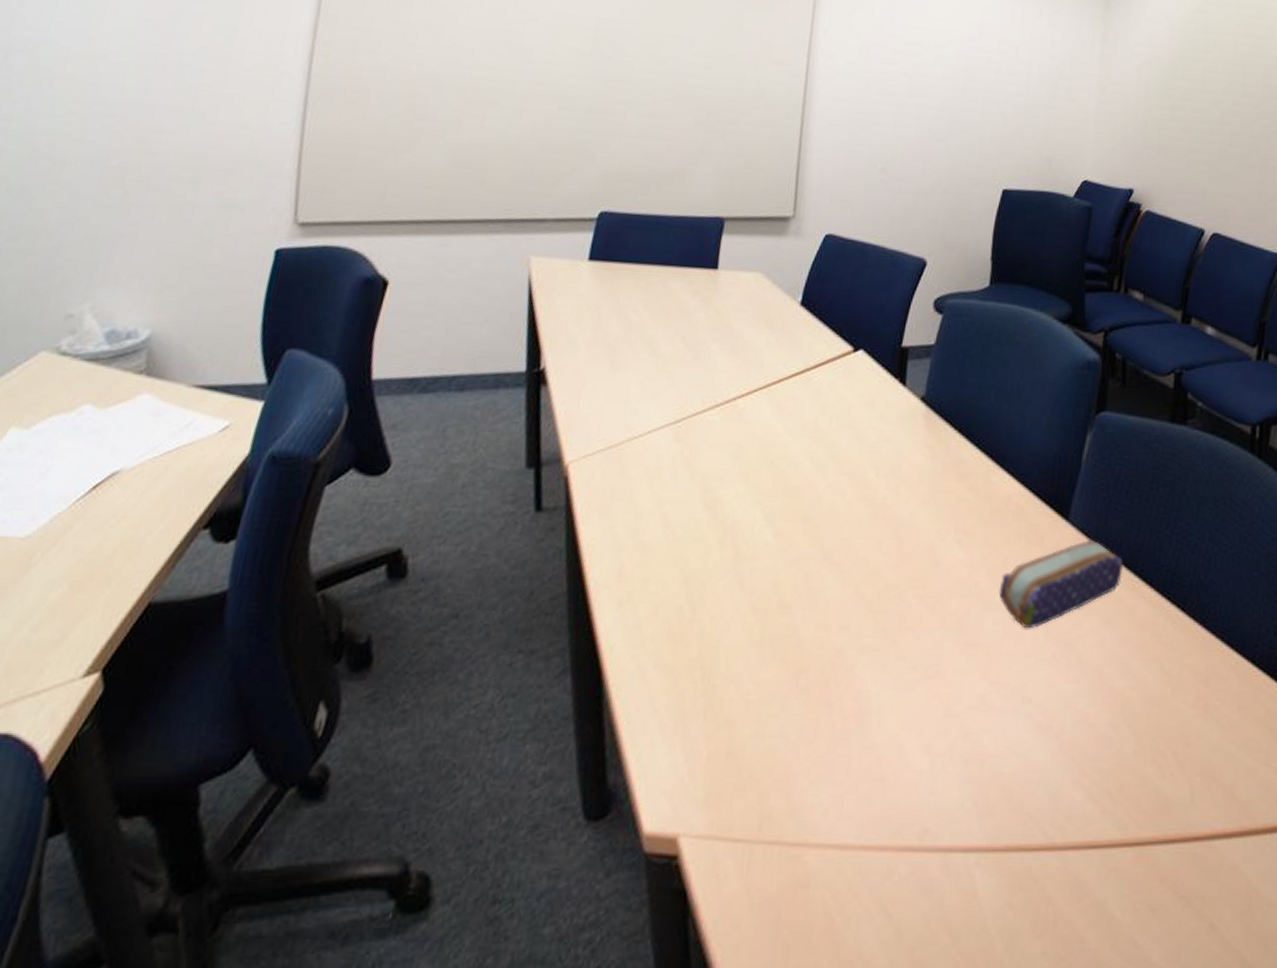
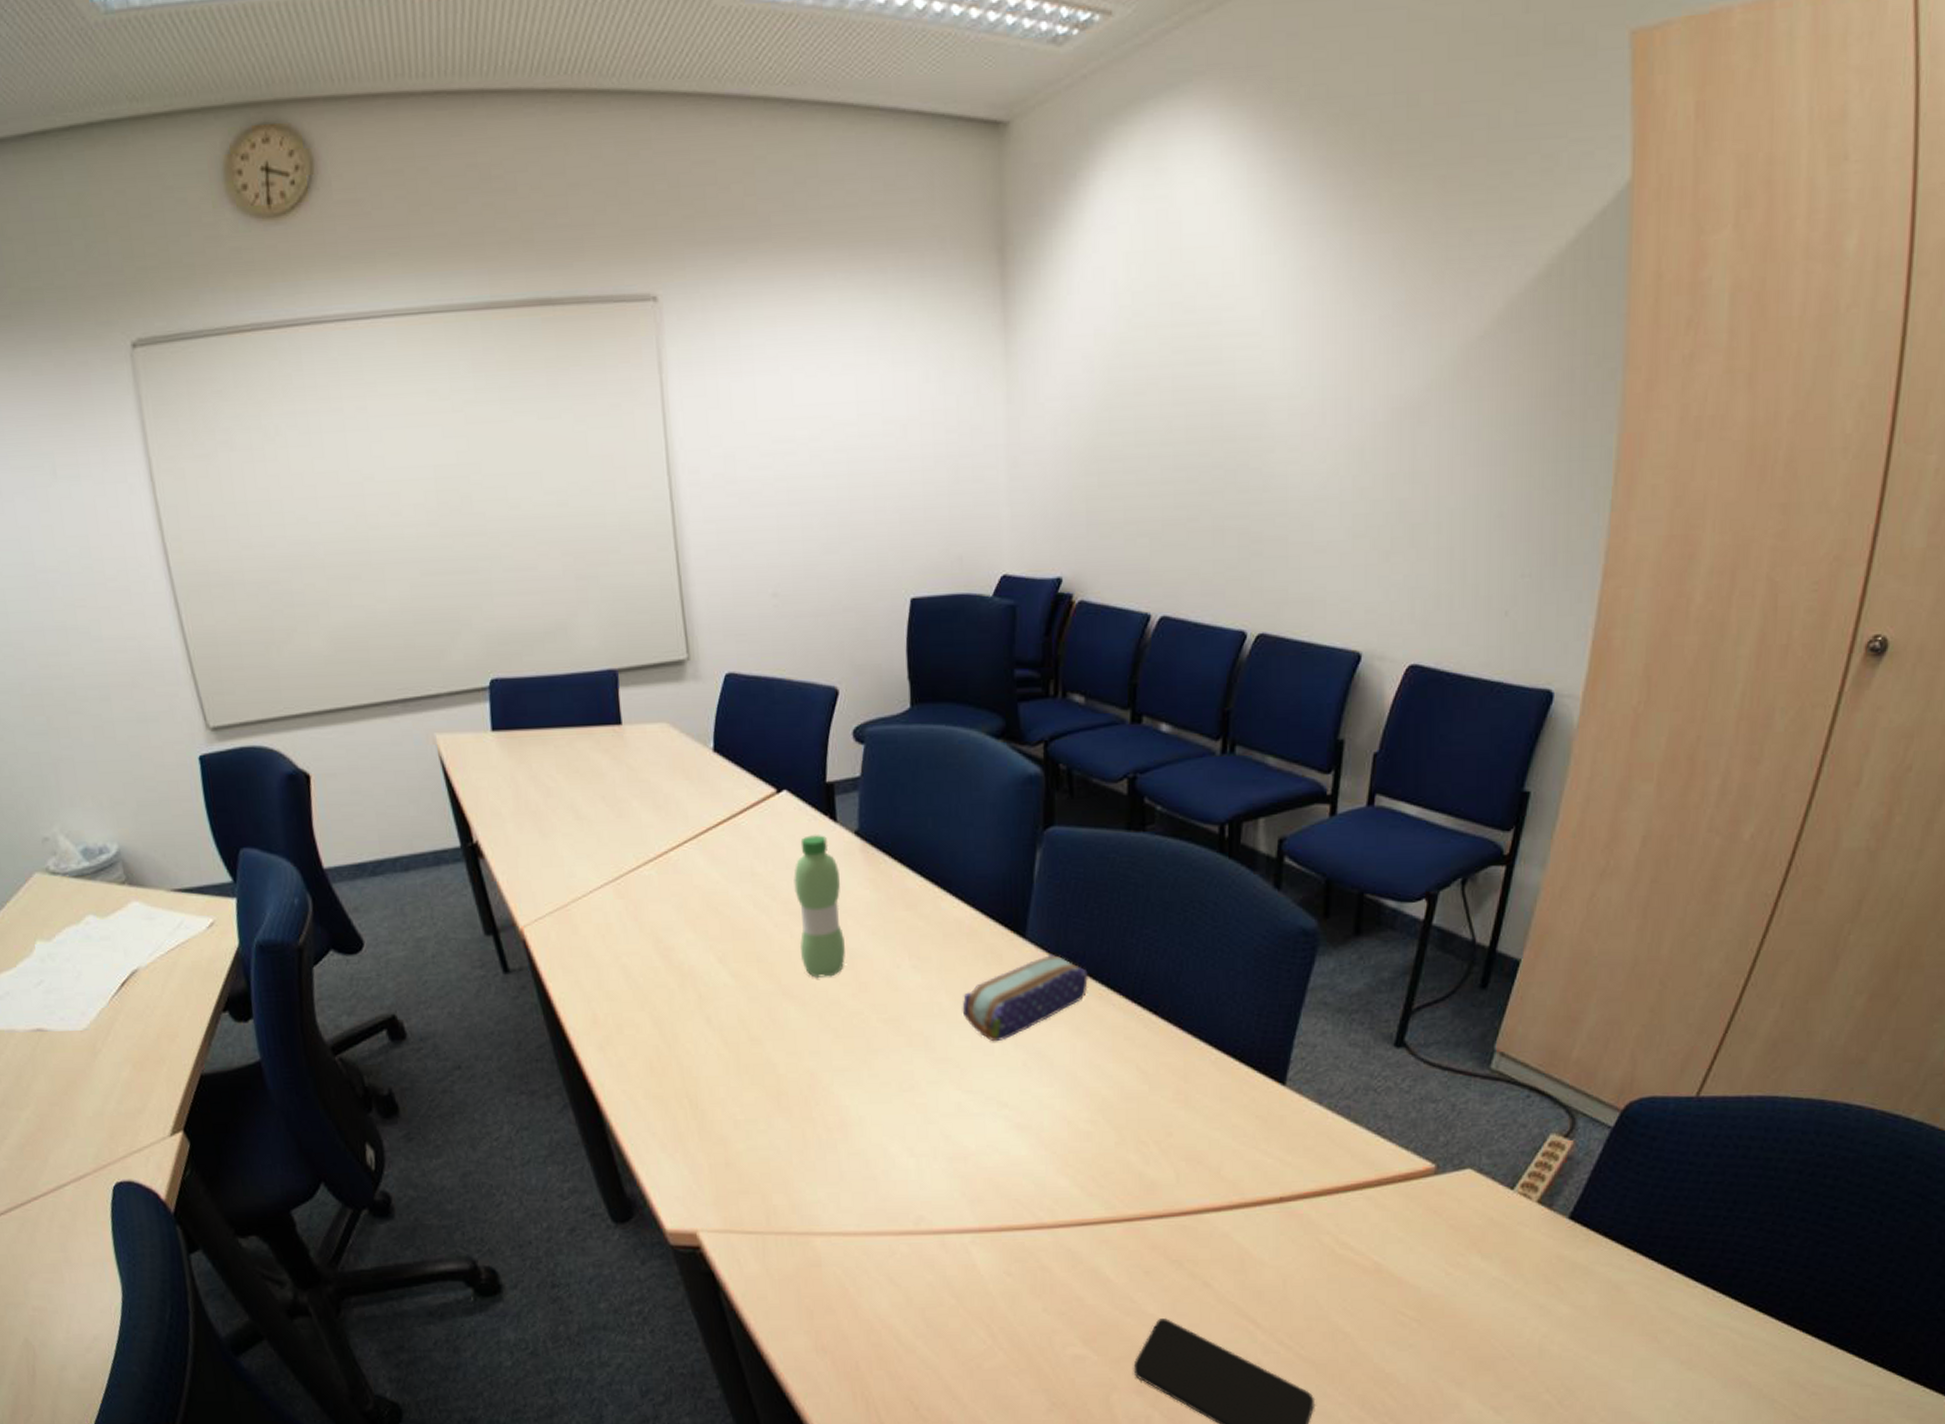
water bottle: none [847,396,900,545] -> present [794,835,845,978]

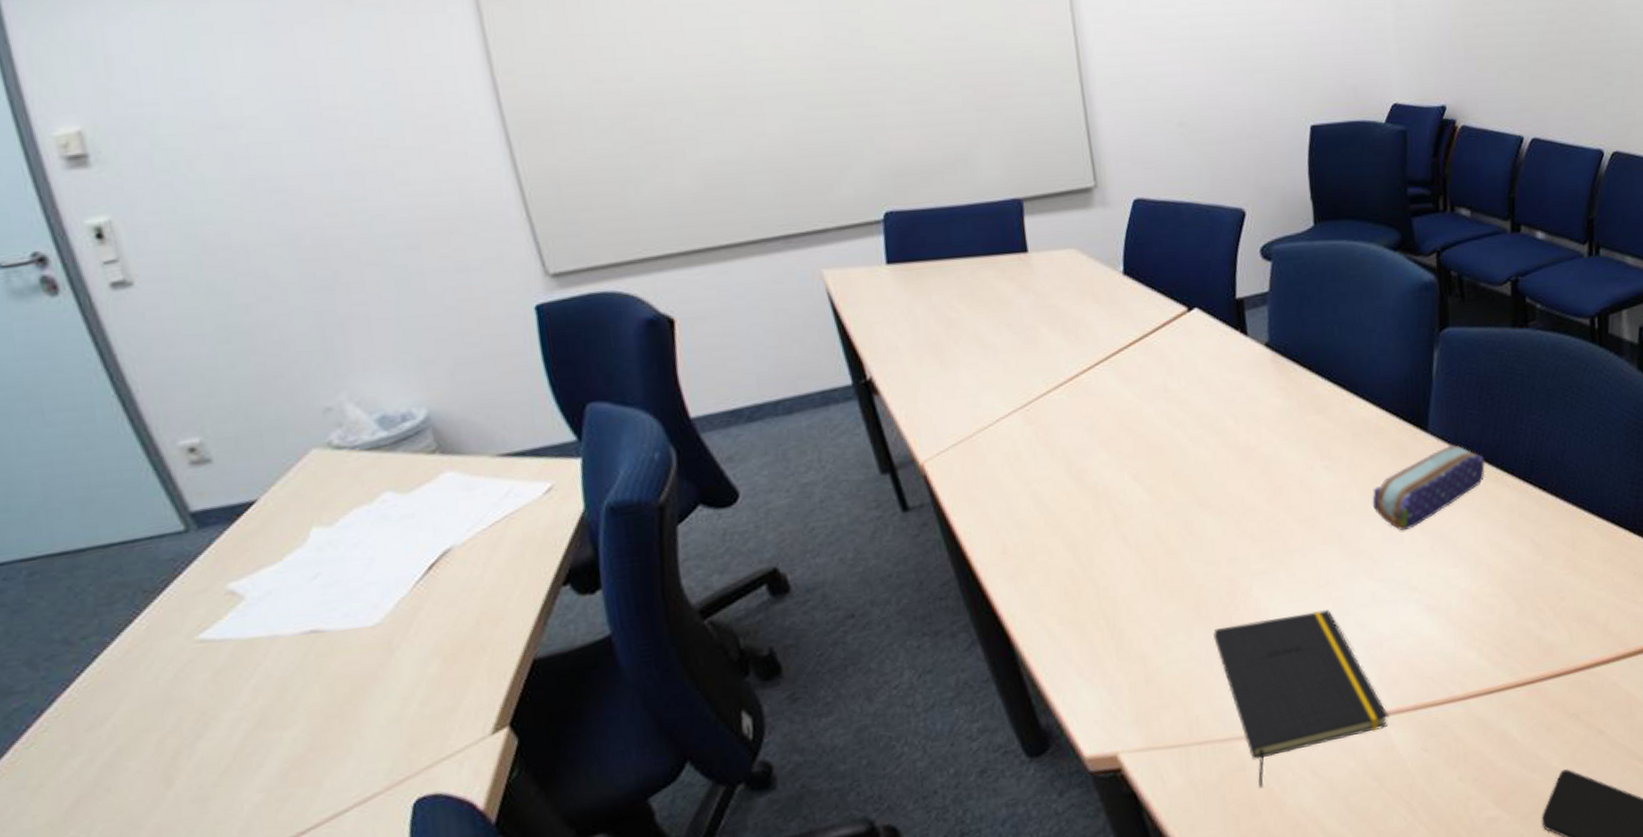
notepad: none [793,1115,970,1287] -> present [1213,610,1388,788]
water bottle: present [794,835,845,978] -> none [1207,349,1260,486]

